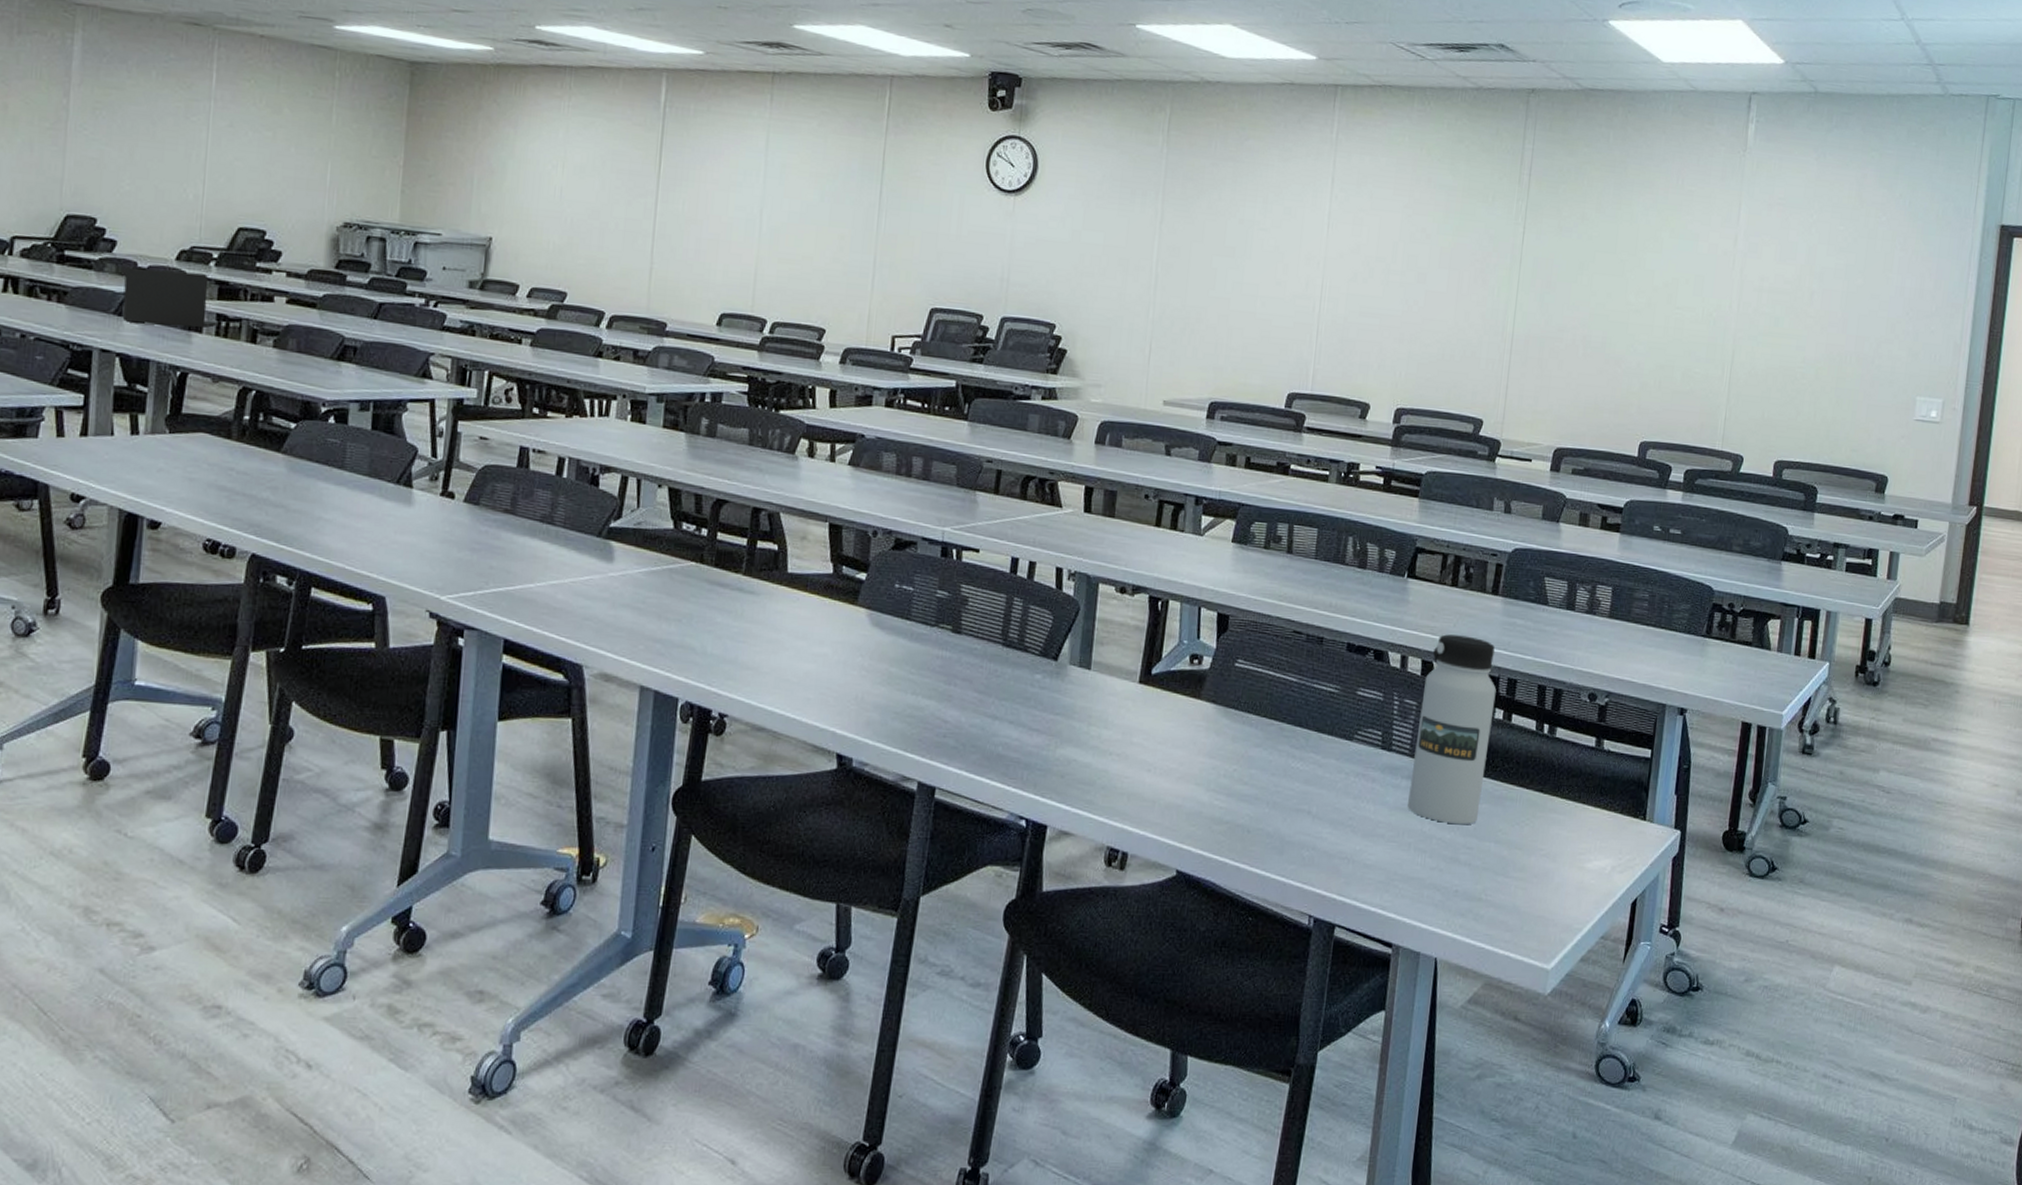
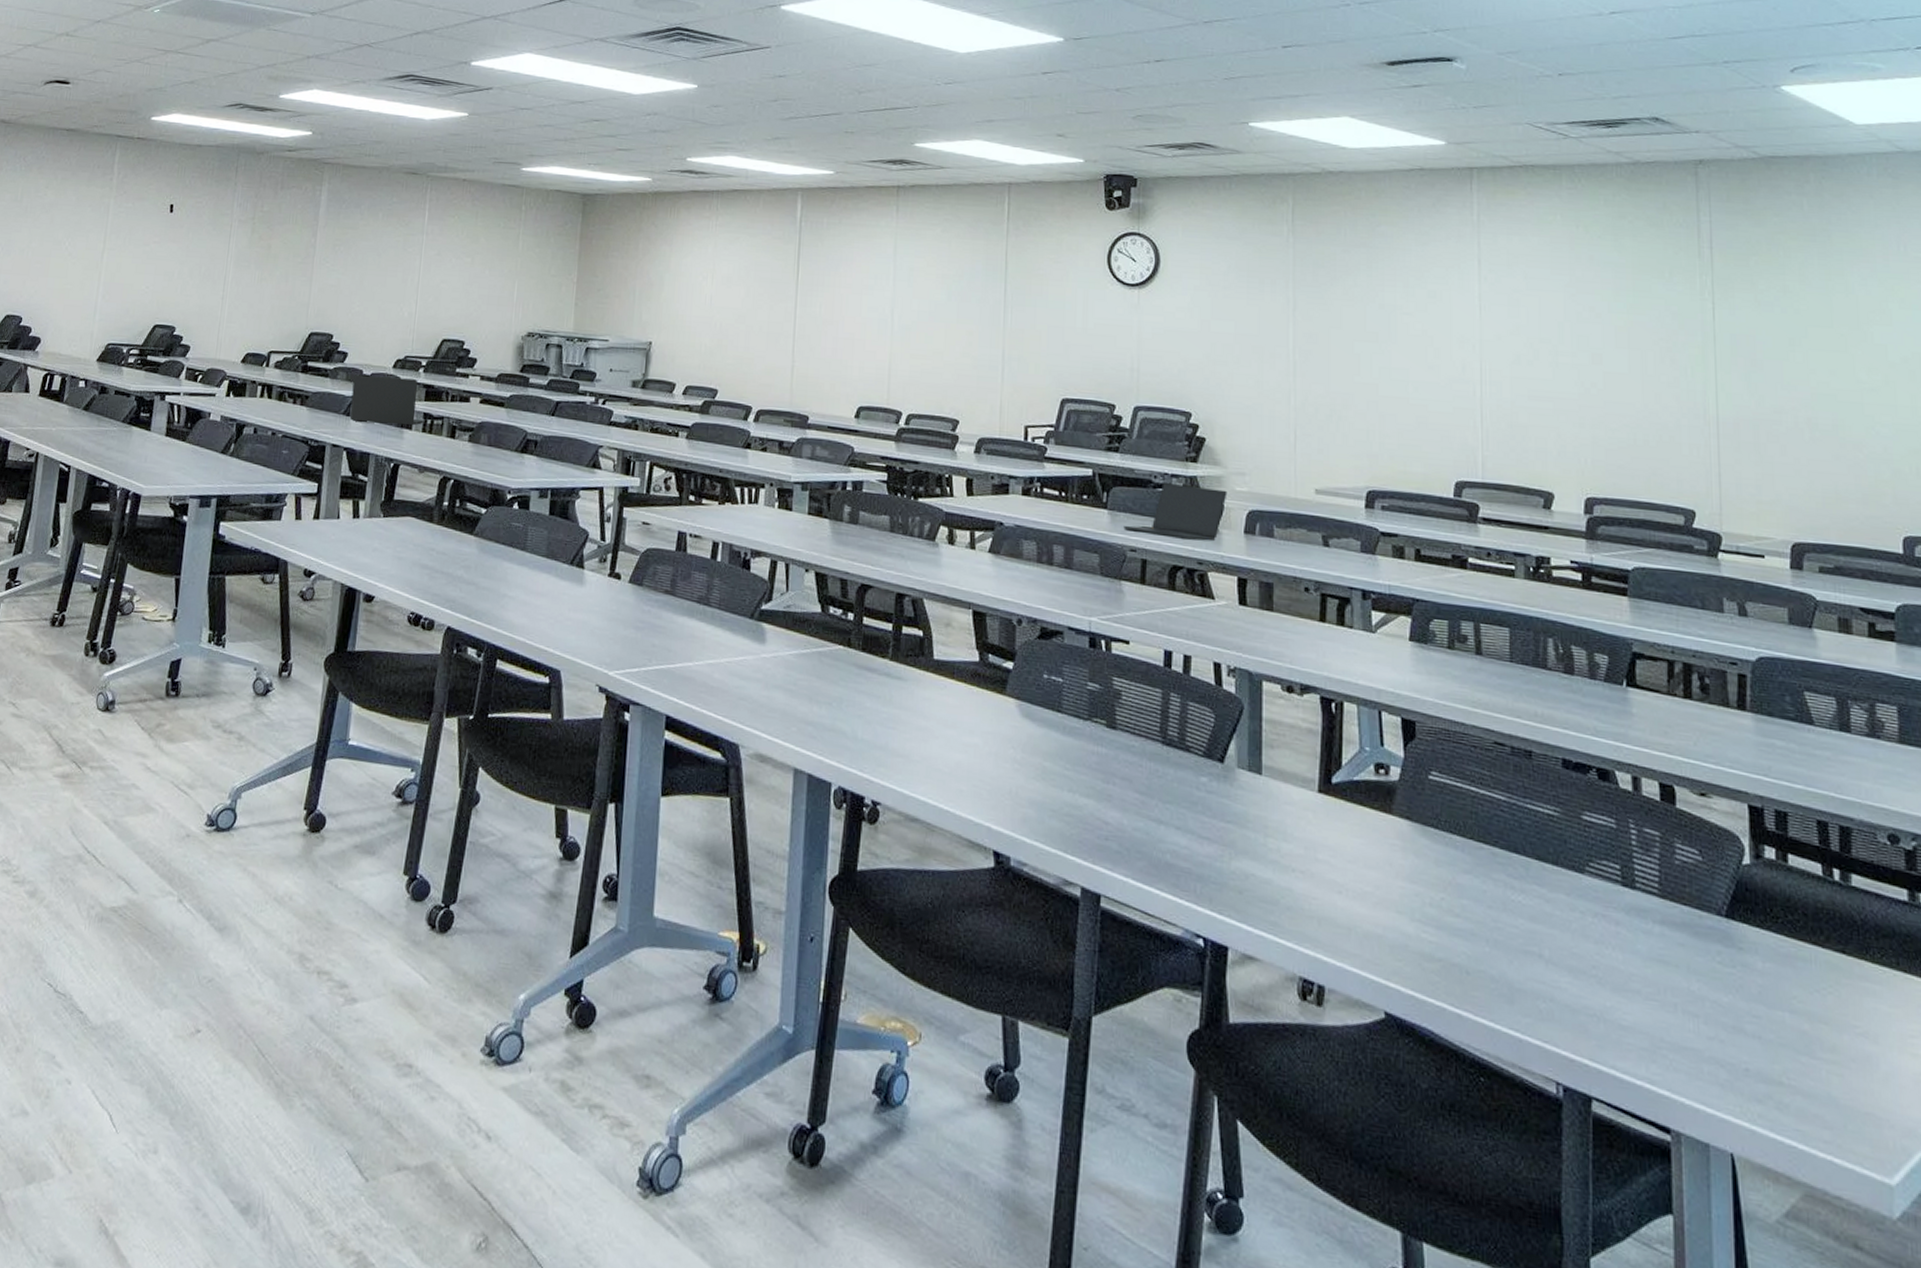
laptop: none [982,393,1083,452] -> present [1123,482,1228,542]
water bottle: present [1408,634,1497,825] -> none [1665,754,1763,987]

